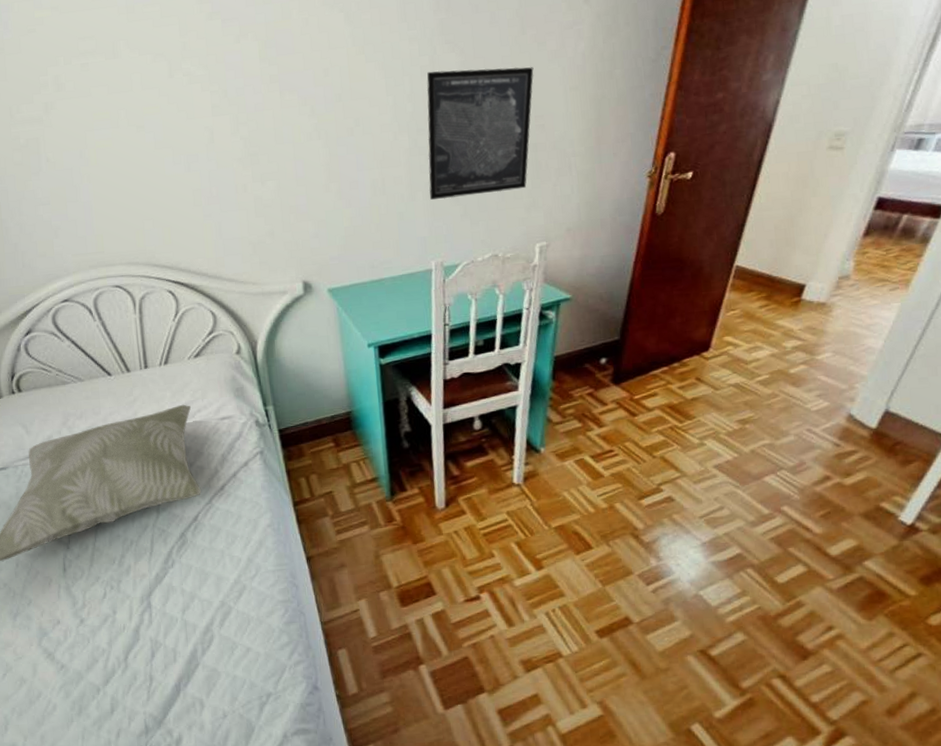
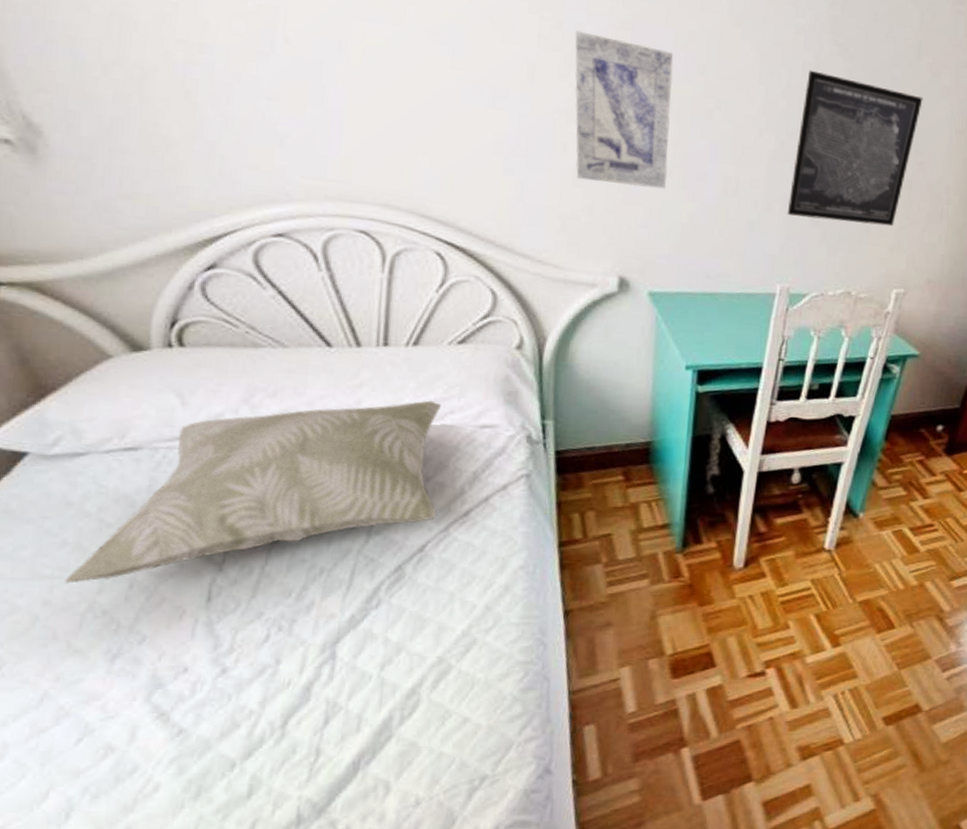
wall art: none [237,90,327,211] -> present [575,30,674,189]

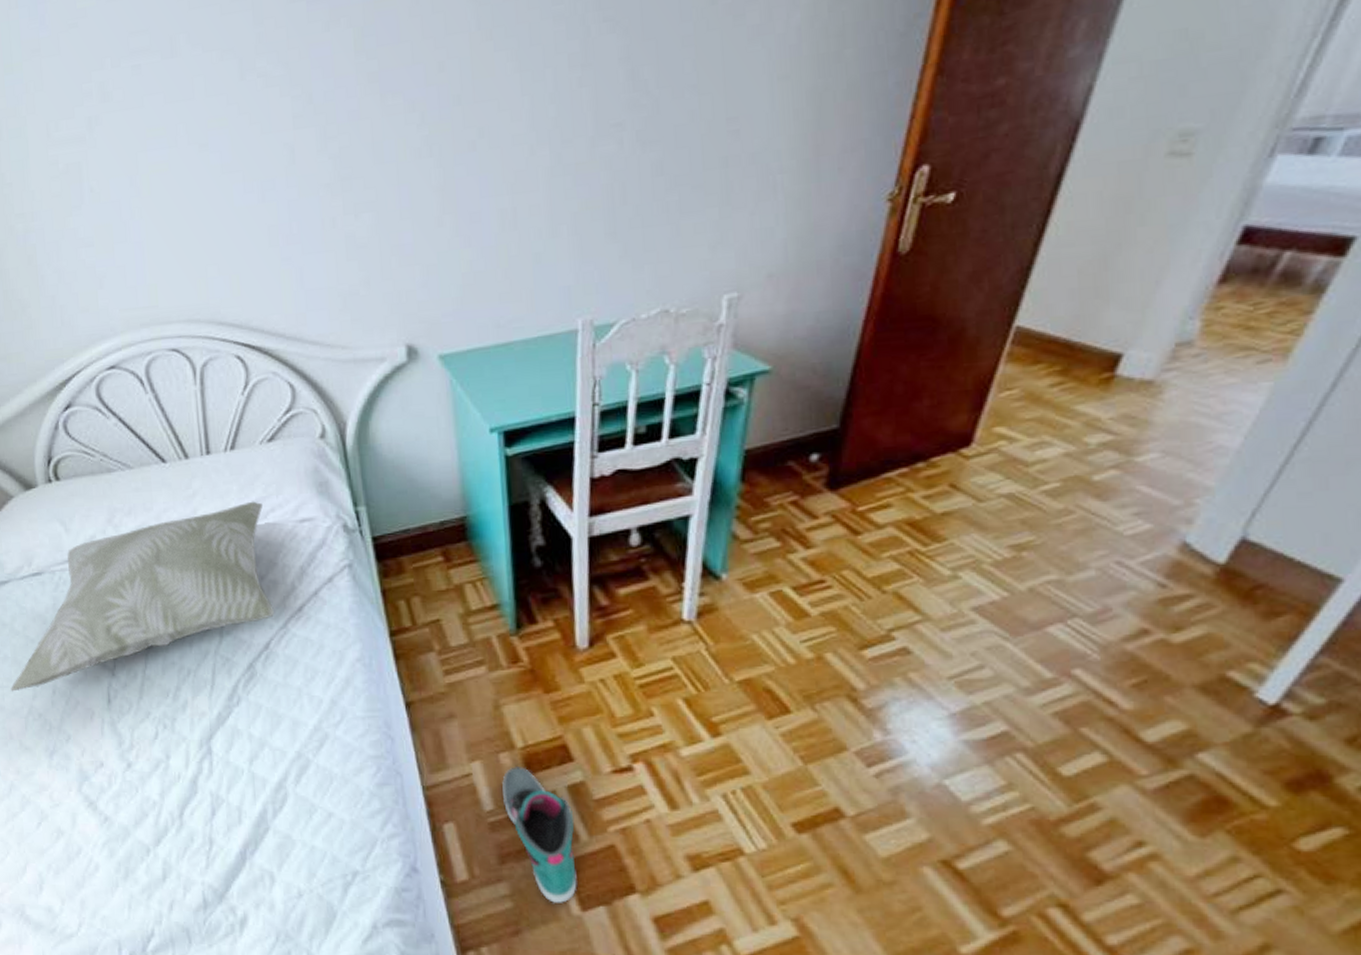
wall art: present [575,30,674,189] -> none [325,91,439,253]
sneaker: none [646,672,708,796] -> present [502,766,577,904]
wall art: present [787,70,923,227] -> none [576,49,727,236]

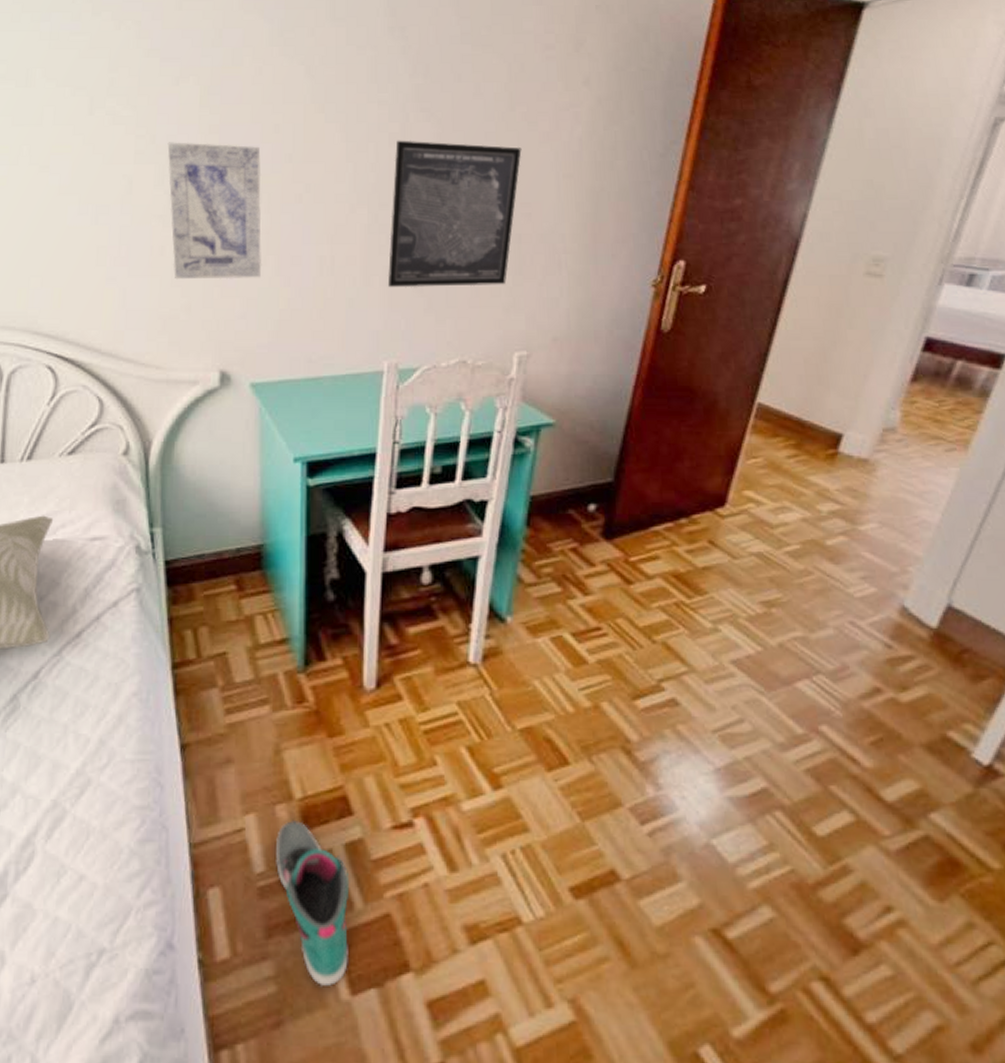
wall art: none [325,91,439,253] -> present [167,142,262,280]
wall art: none [576,49,727,236] -> present [387,140,522,288]

